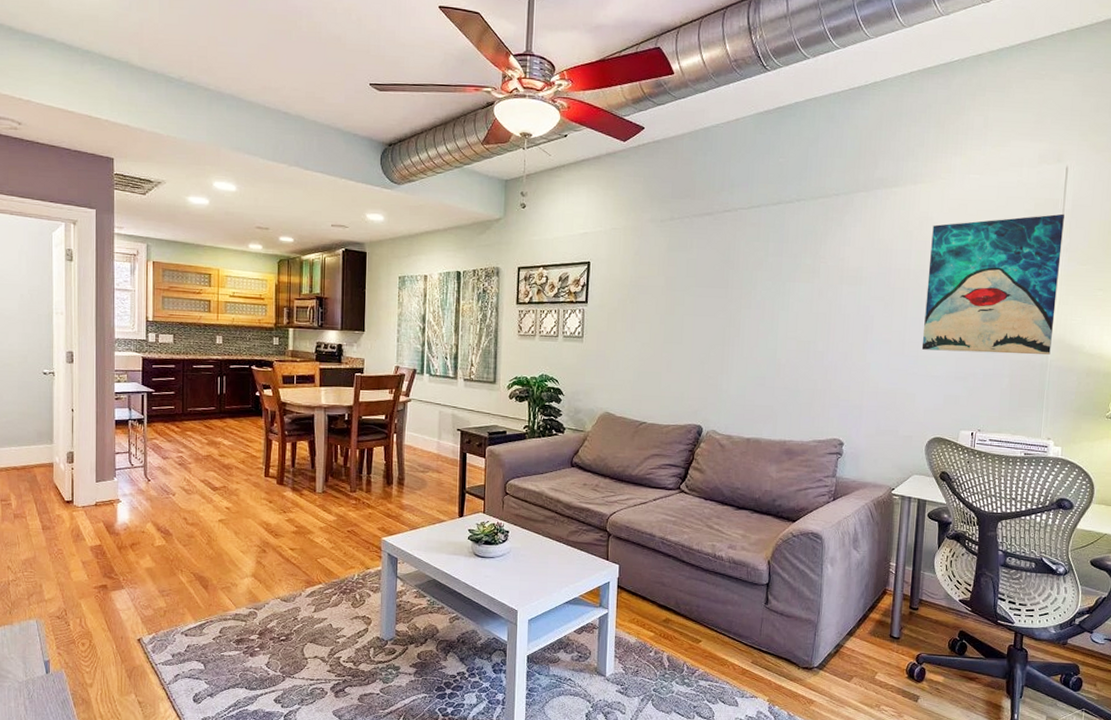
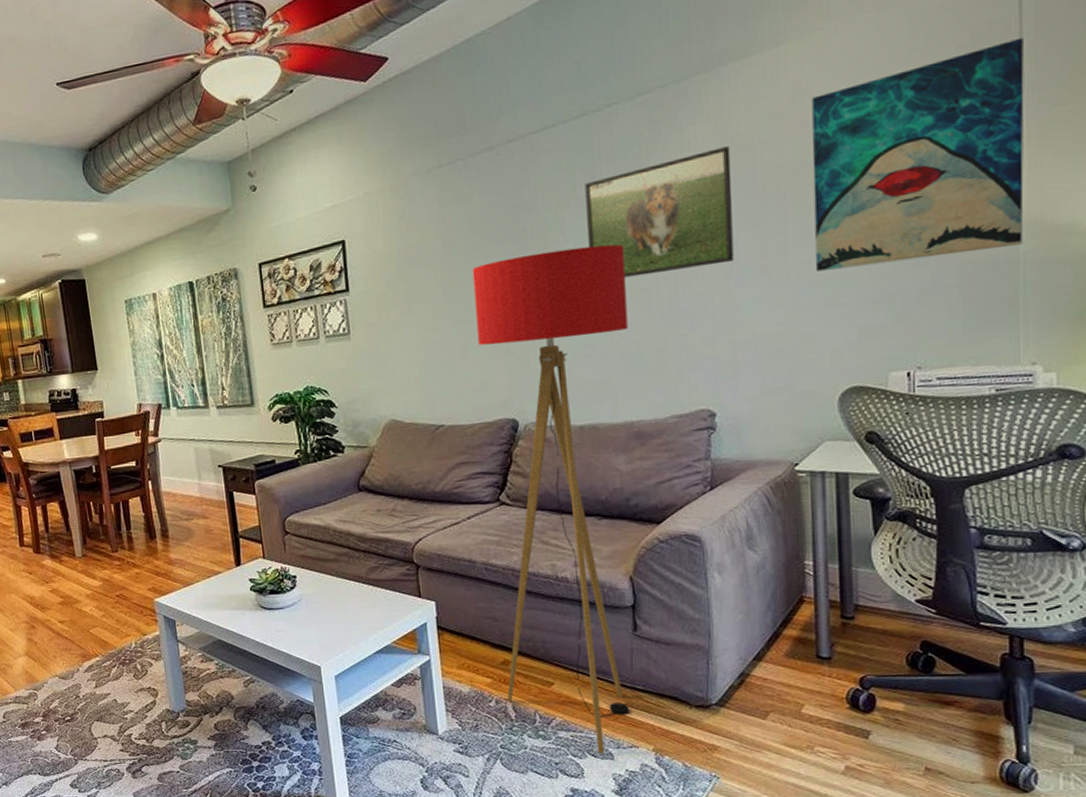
floor lamp: none [664,300,796,701] -> present [472,244,630,753]
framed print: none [772,247,876,333] -> present [585,146,734,278]

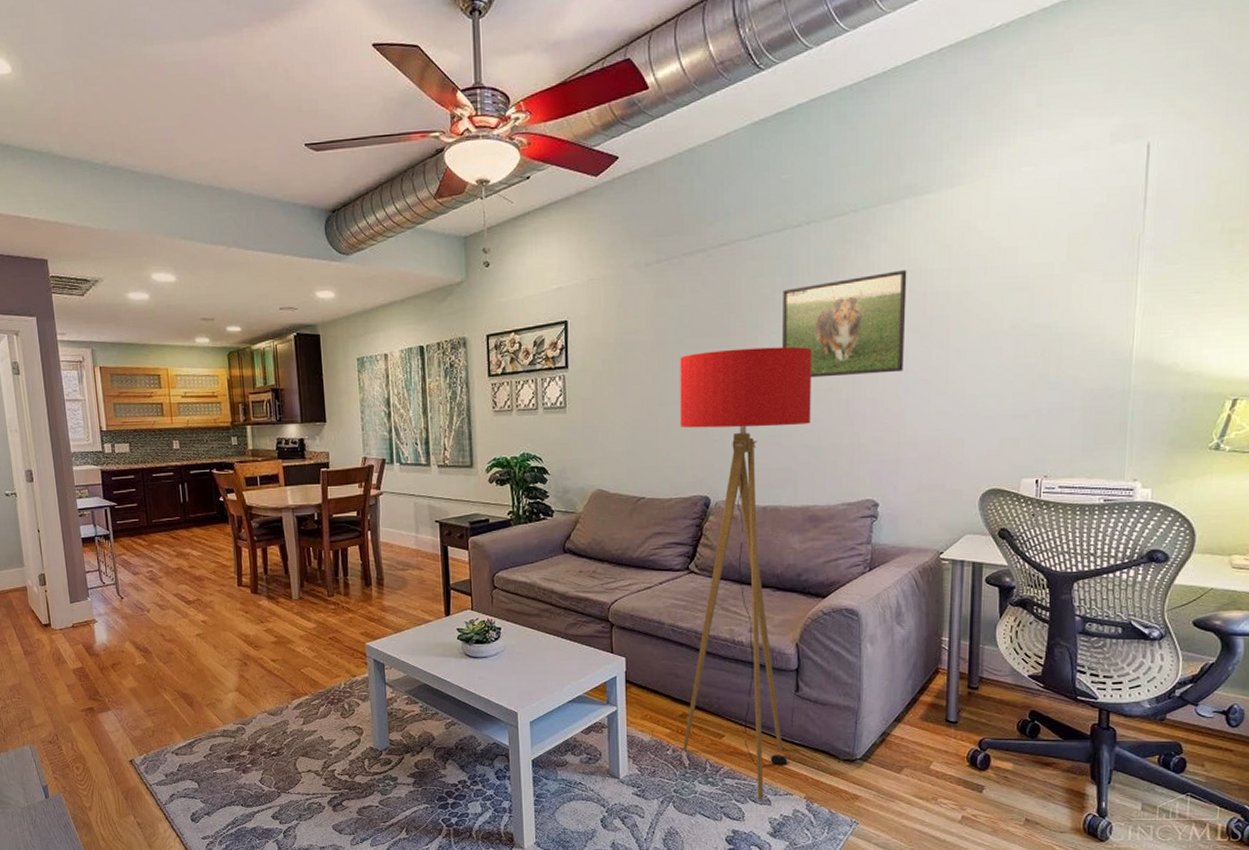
wall art: present [811,37,1024,271] -> none [969,203,1147,387]

